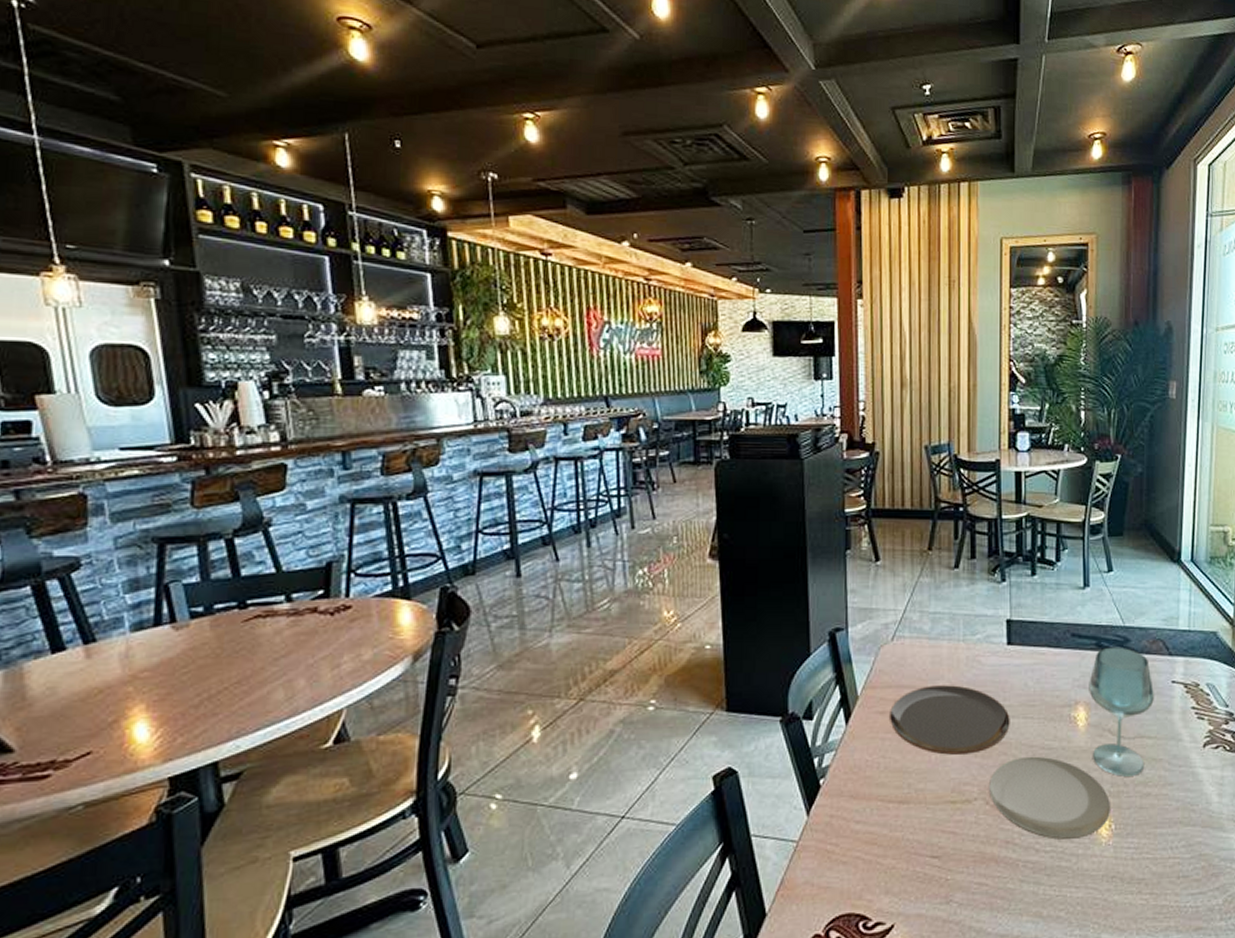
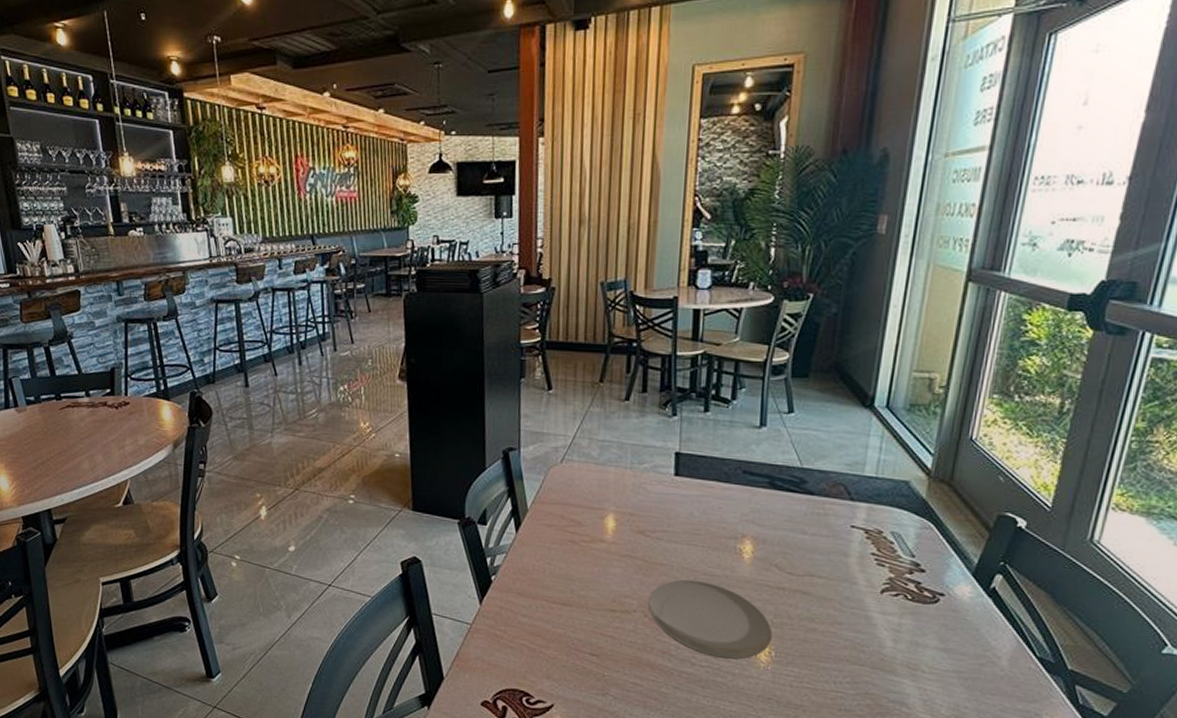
plate: present [890,685,1010,755] -> none [556,506,674,571]
wine glass: present [1089,647,1155,777] -> none [757,486,831,611]

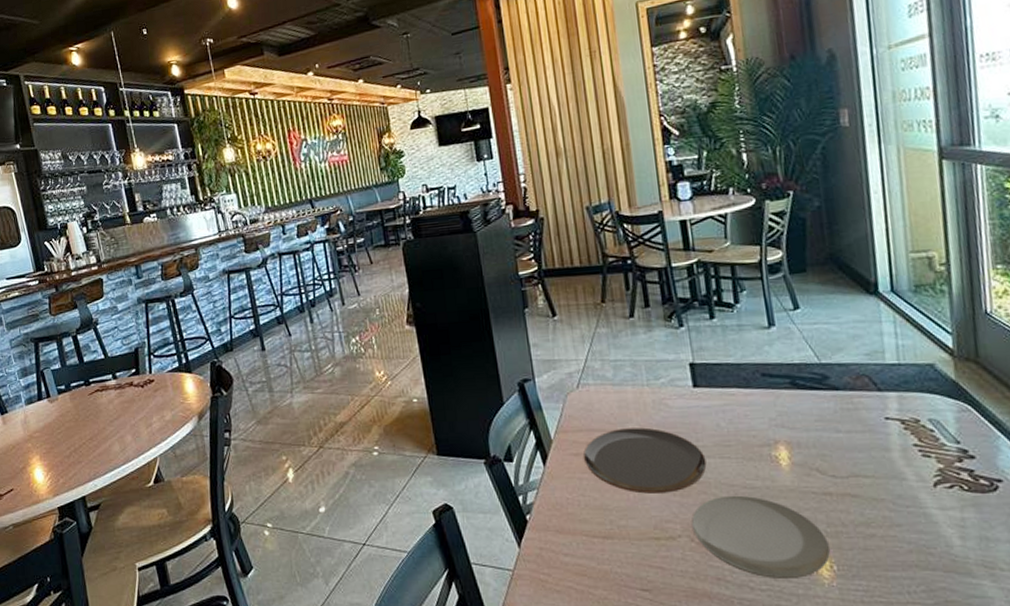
plate: none [556,506,674,571] -> present [583,427,707,494]

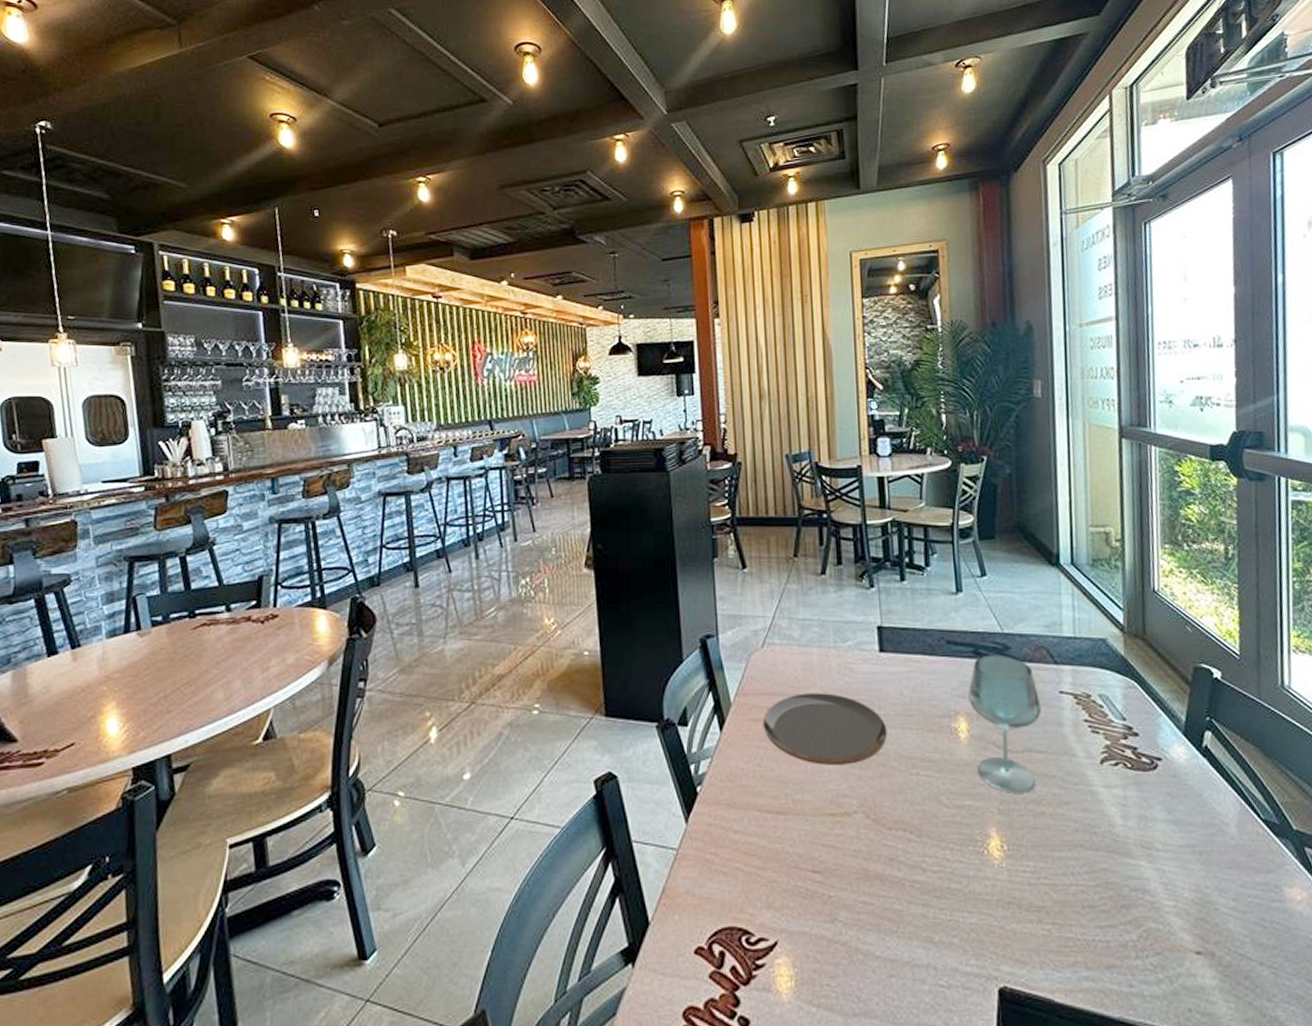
plate: present [692,495,831,580] -> none [869,768,1002,860]
wine glass: none [787,384,867,517] -> present [968,654,1042,793]

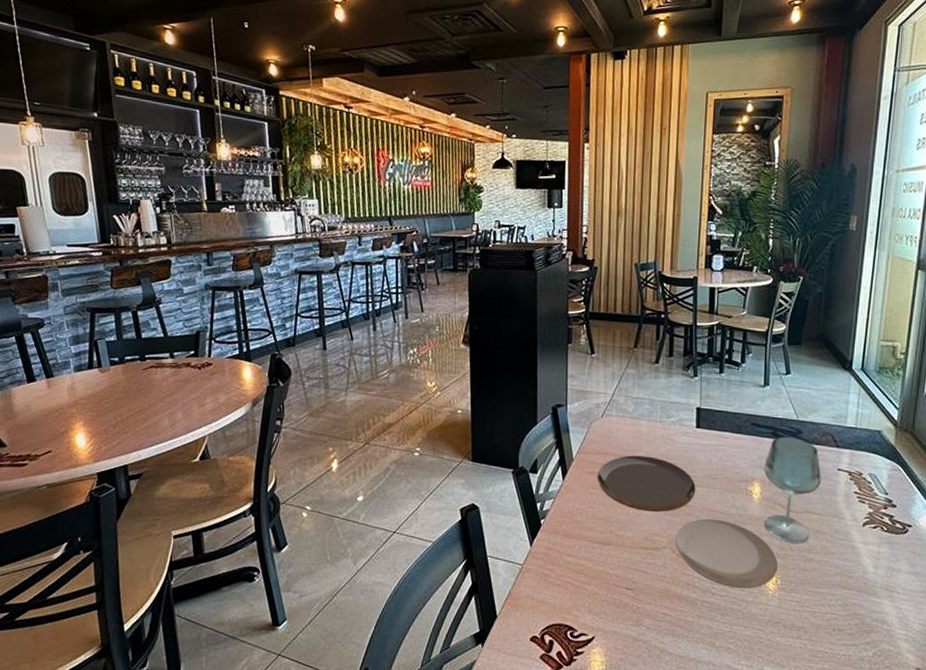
plate: none [869,768,1002,860] -> present [676,518,779,589]

